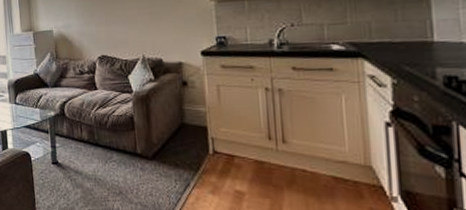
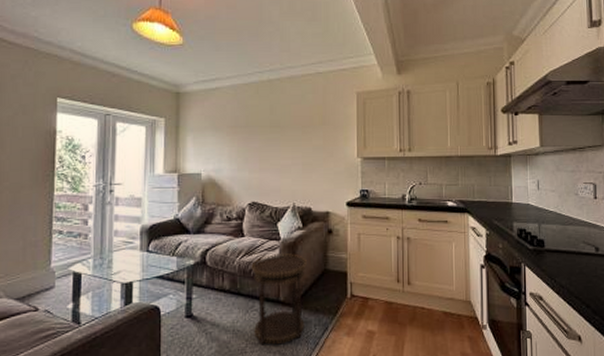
side table: none [106,106,165,197] -> present [251,254,307,345]

